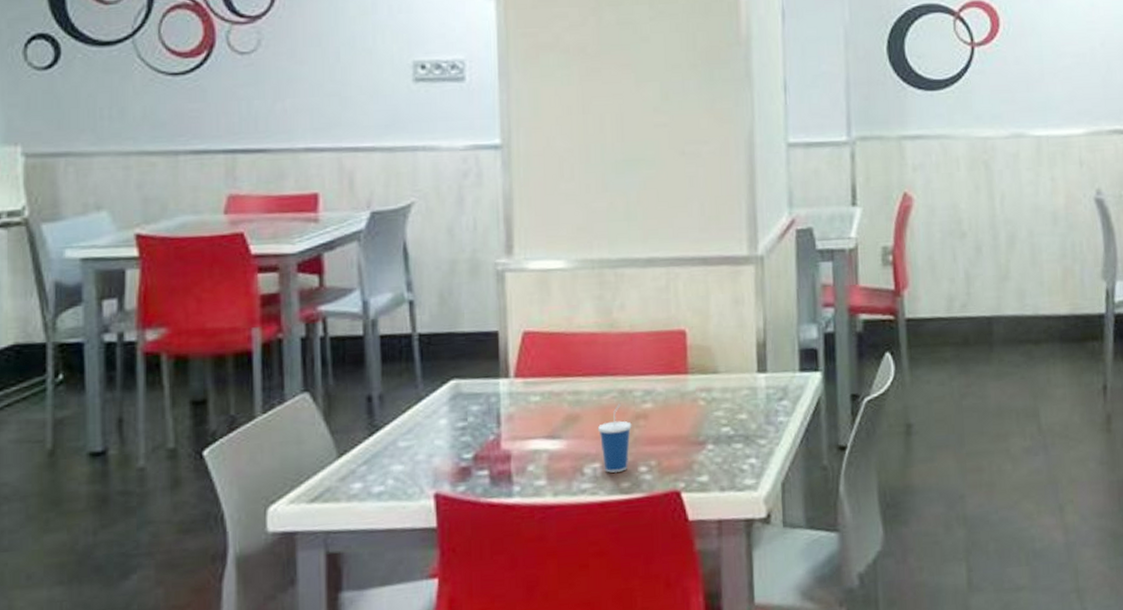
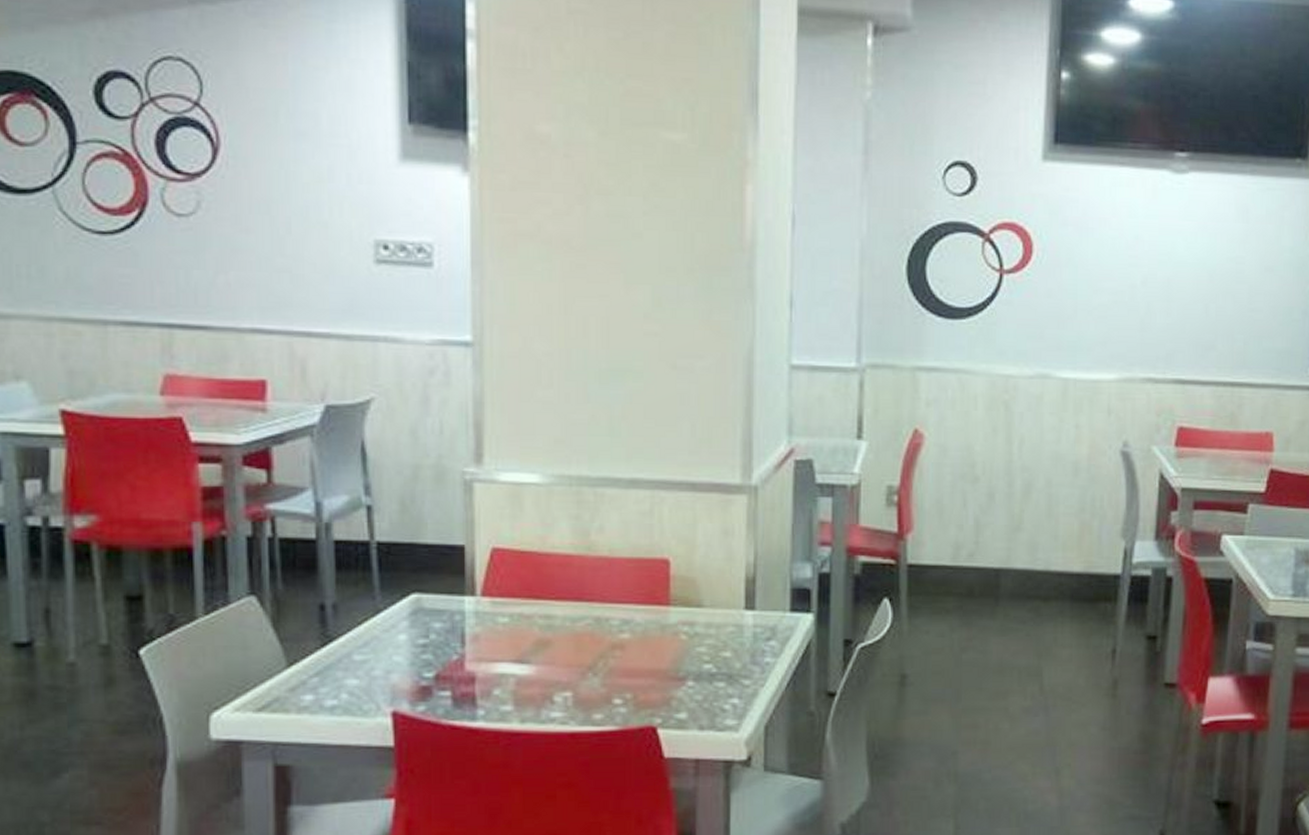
cup: present [597,403,632,473] -> none [569,631,607,703]

